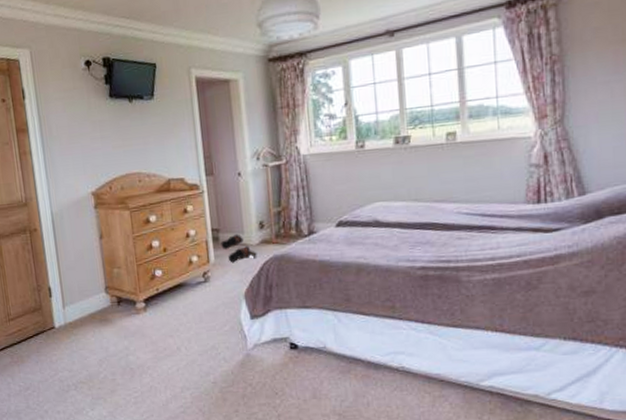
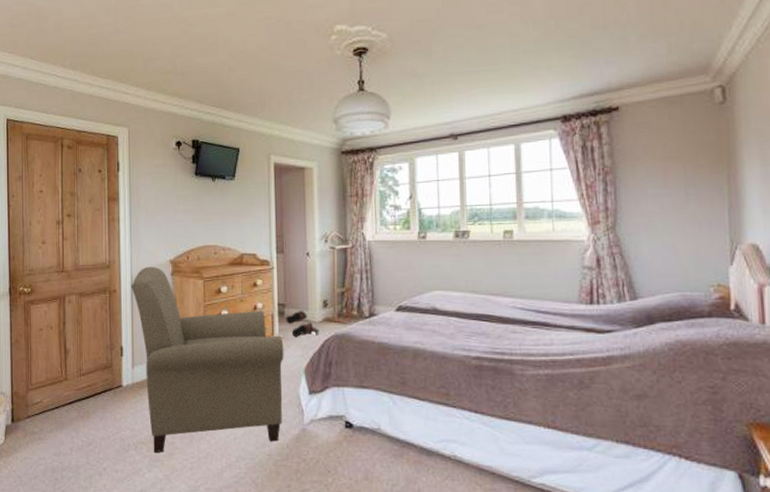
chair: none [52,200,225,391] -> present [131,266,284,453]

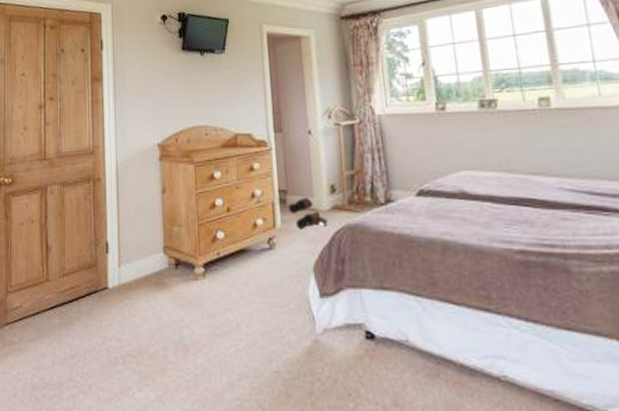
chair: present [131,266,284,453] -> none [116,151,290,368]

